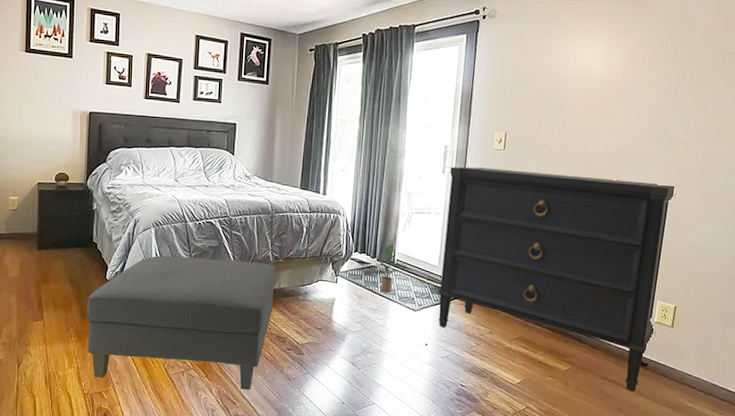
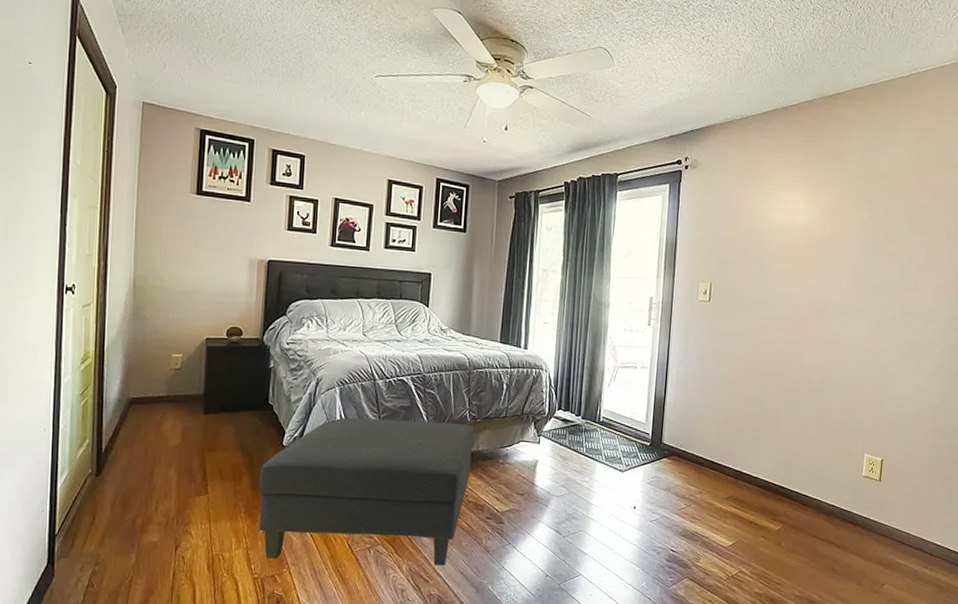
potted plant: present [377,245,398,292] -> none [582,401,604,452]
dresser: present [438,166,676,392] -> none [646,318,877,550]

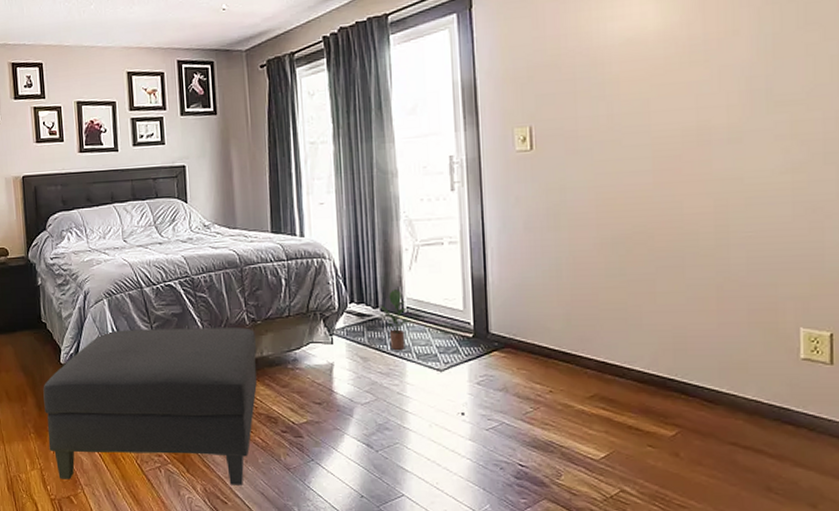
potted plant: none [582,401,604,452] -> present [380,289,411,350]

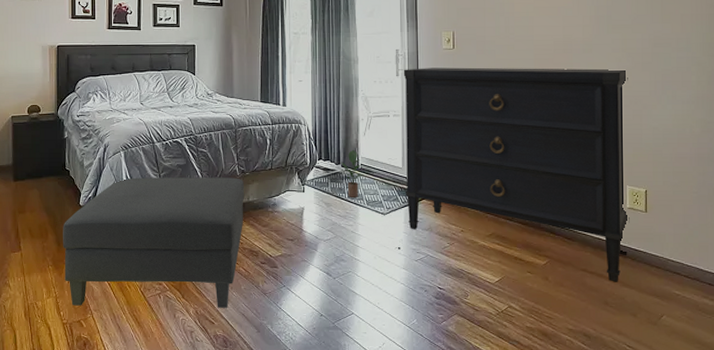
dresser: none [460,165,805,461] -> present [403,67,630,282]

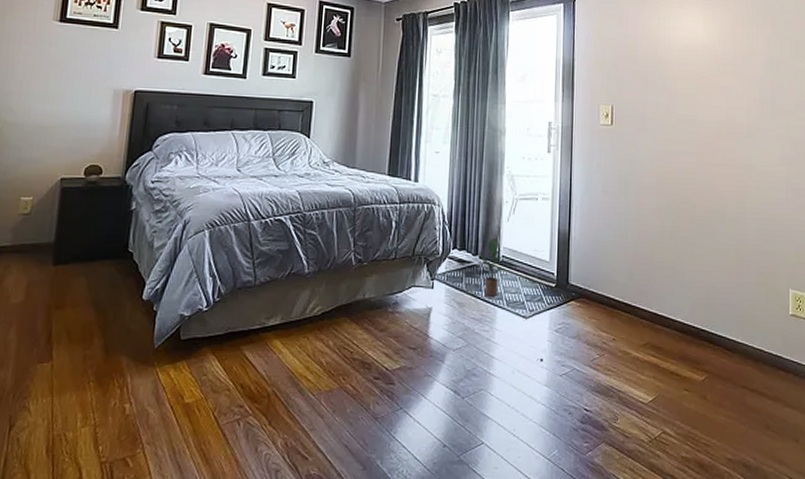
ottoman: present [63,177,245,308] -> none [109,264,361,438]
dresser: present [403,67,630,282] -> none [552,144,792,402]

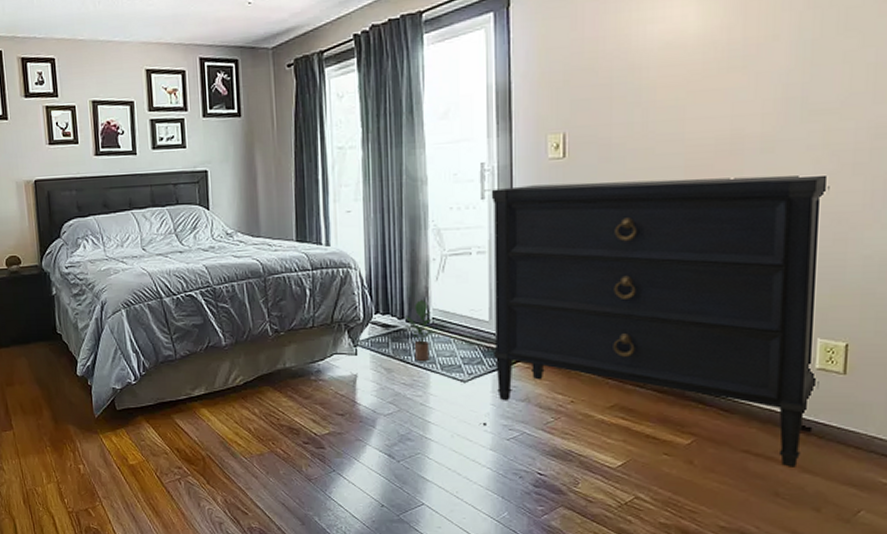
dresser: none [552,144,792,402] -> present [491,175,830,467]

